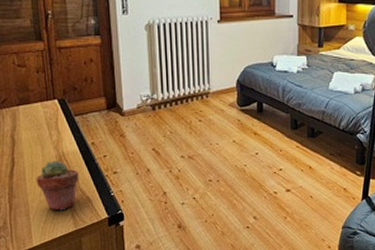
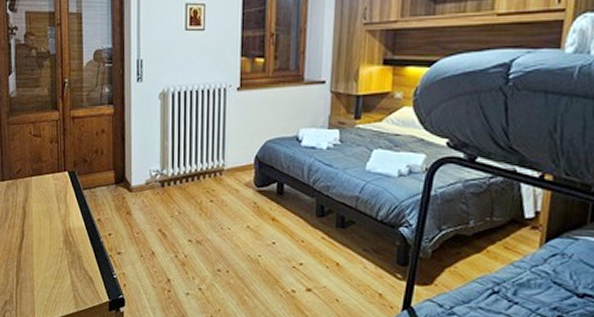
potted succulent: present [36,160,79,211] -> none [42,236,83,289]

